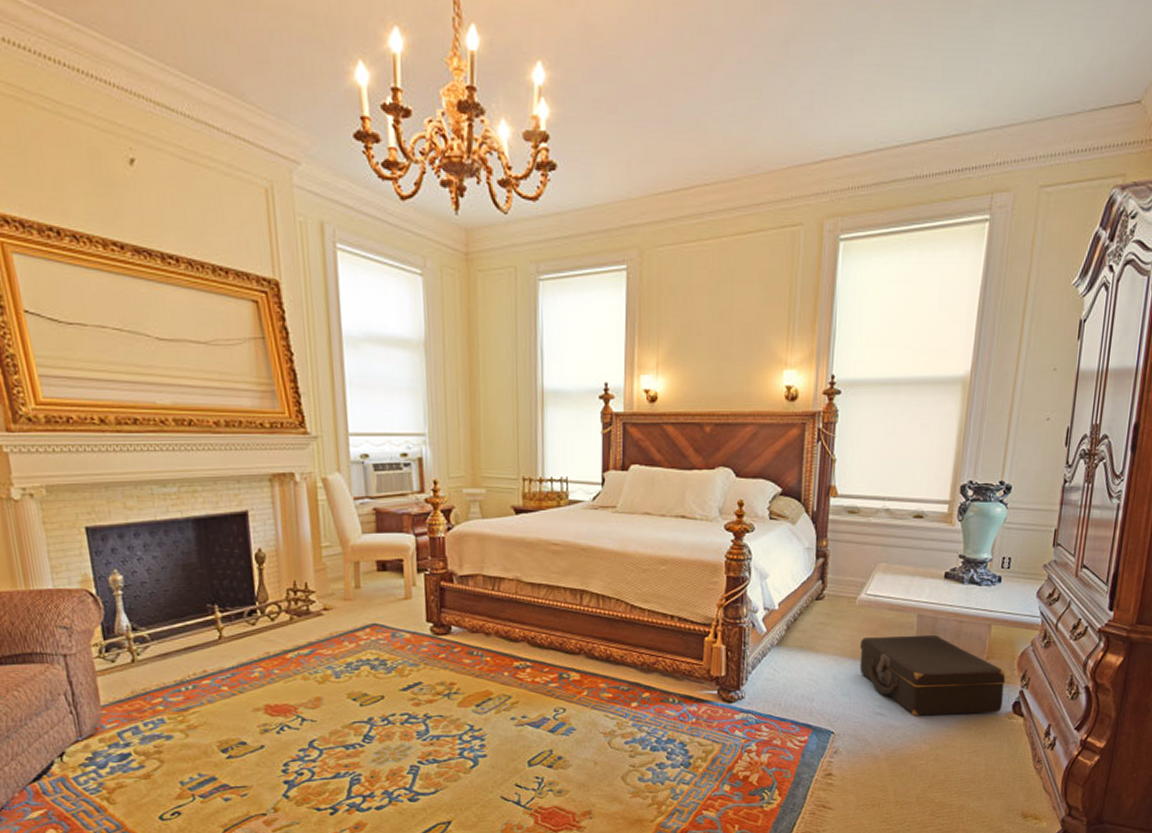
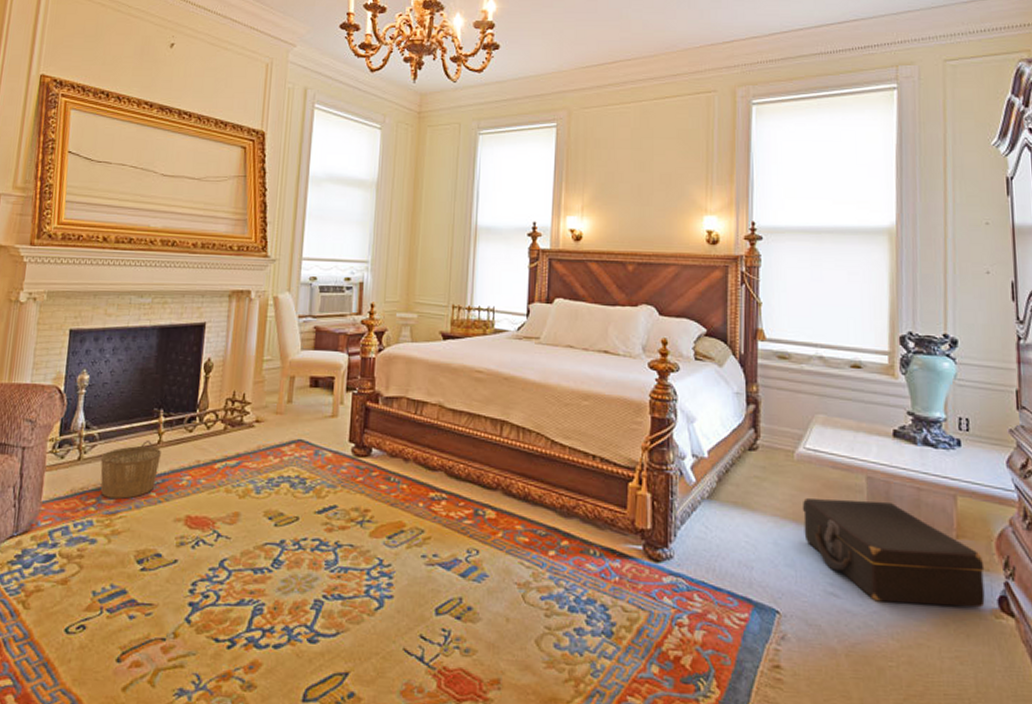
basket: none [157,637,226,696] -> present [100,441,161,499]

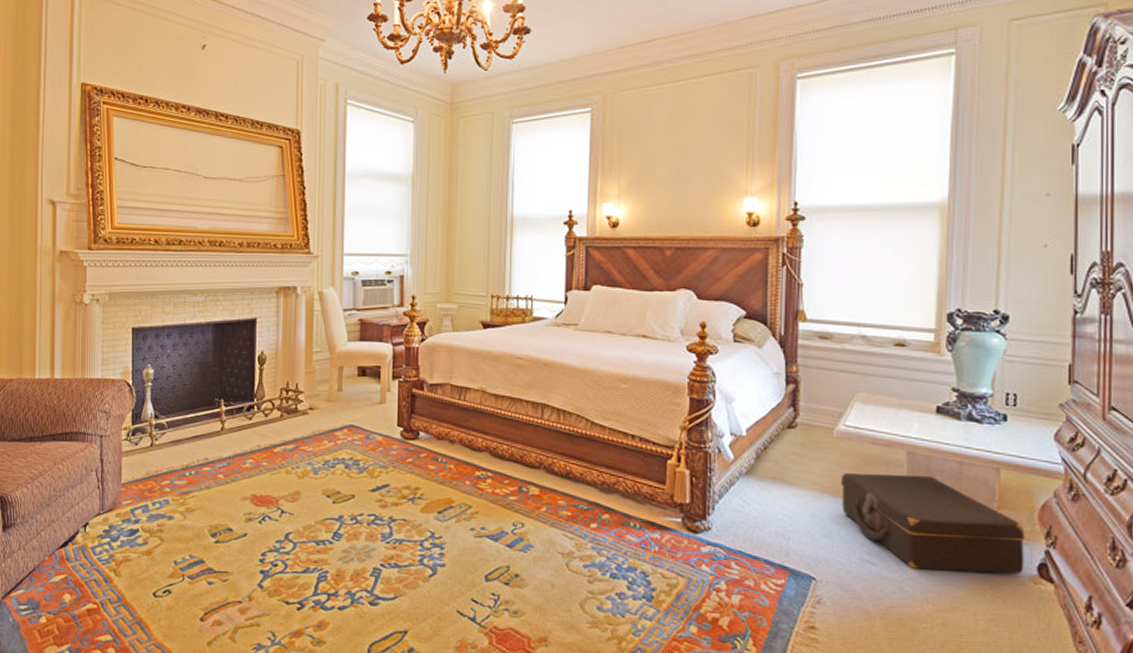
basket: present [100,441,161,499] -> none [170,428,225,480]

